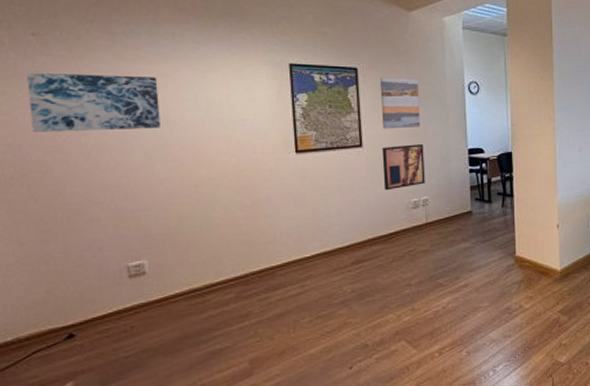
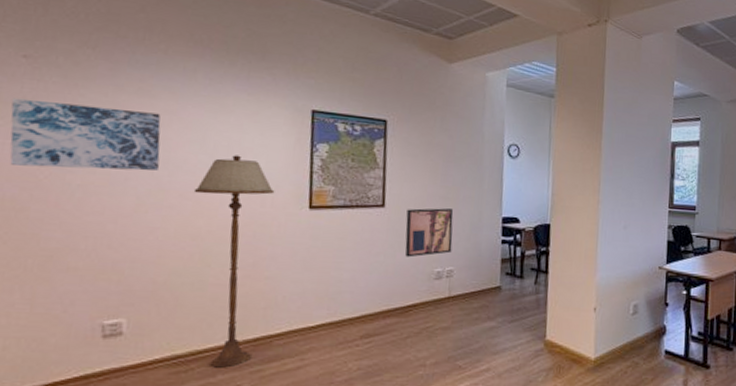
floor lamp: none [193,109,264,298] -> present [193,155,275,368]
wall art: present [380,77,421,129] -> none [409,131,453,190]

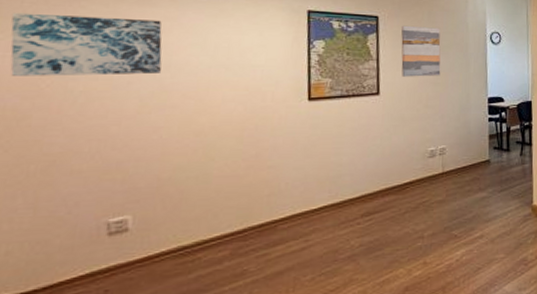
floor lamp: present [193,155,275,368] -> none [196,55,275,255]
wall art: present [405,208,454,258] -> none [399,93,444,139]
wall art: none [409,131,453,190] -> present [401,25,441,77]

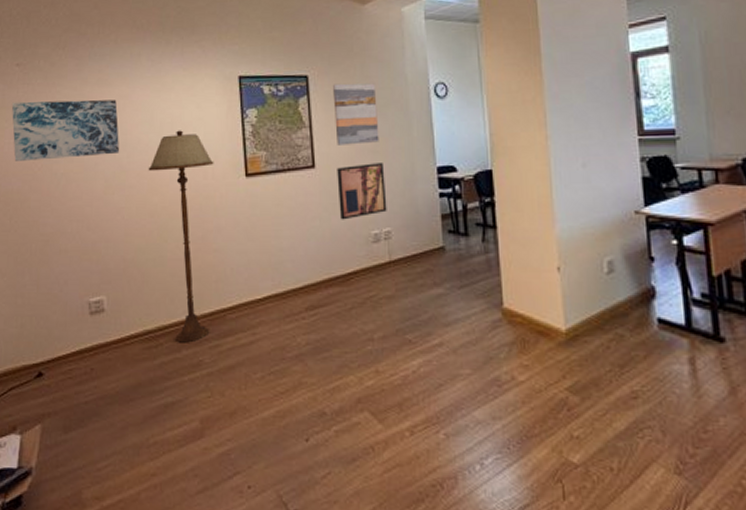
floor lamp: none [196,55,275,255] -> present [148,130,214,343]
wall art: none [399,93,444,139] -> present [337,163,387,220]

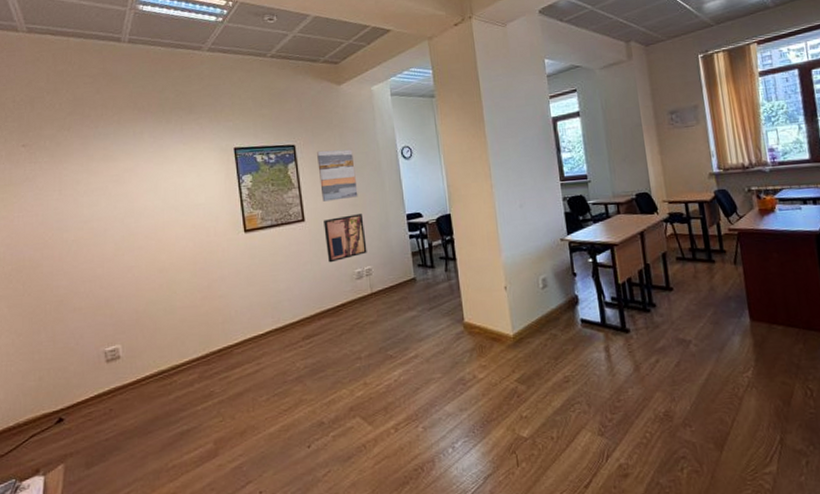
wall art: present [11,99,119,161] -> none [19,173,127,232]
floor lamp: present [148,130,214,343] -> none [155,196,218,378]

